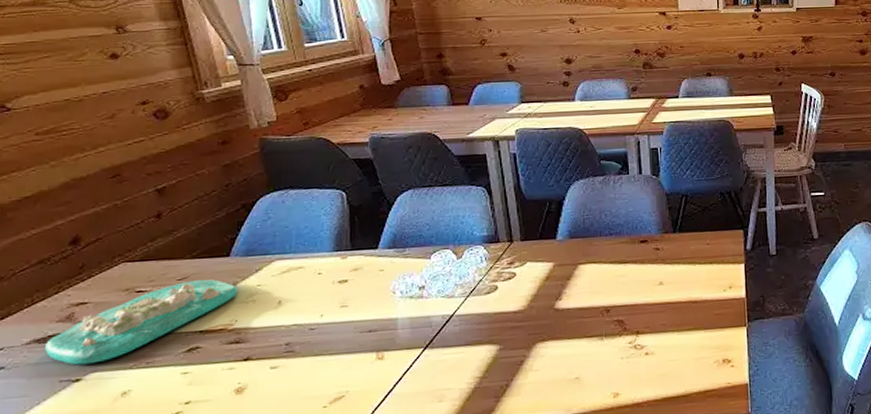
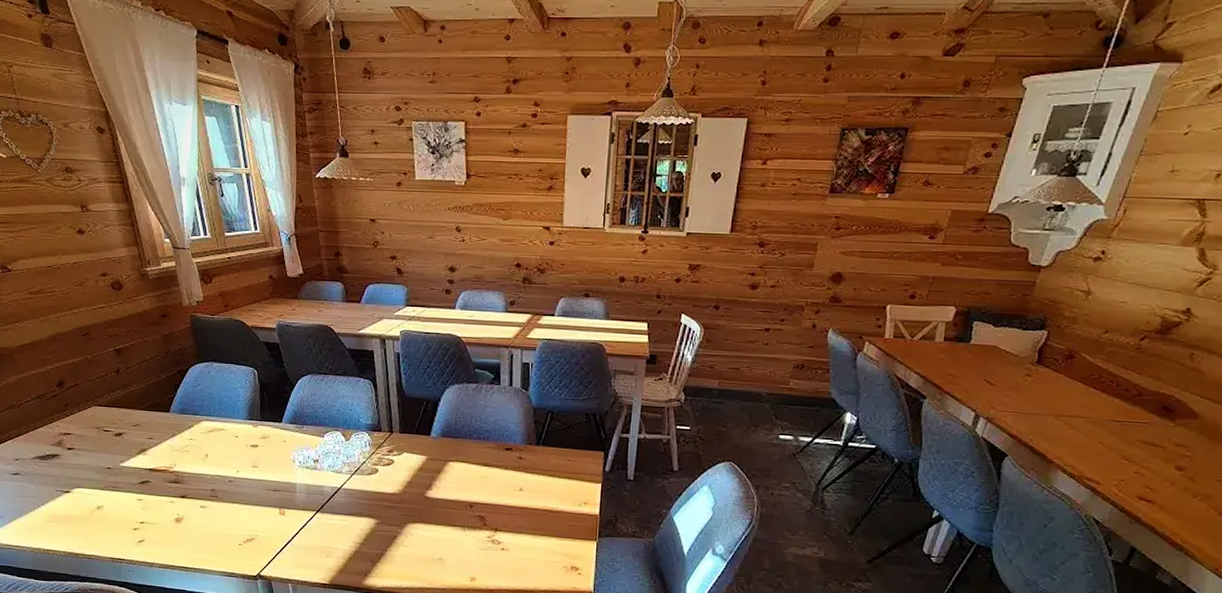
decorative tray: present [45,279,237,365] -> none [45,428,175,481]

